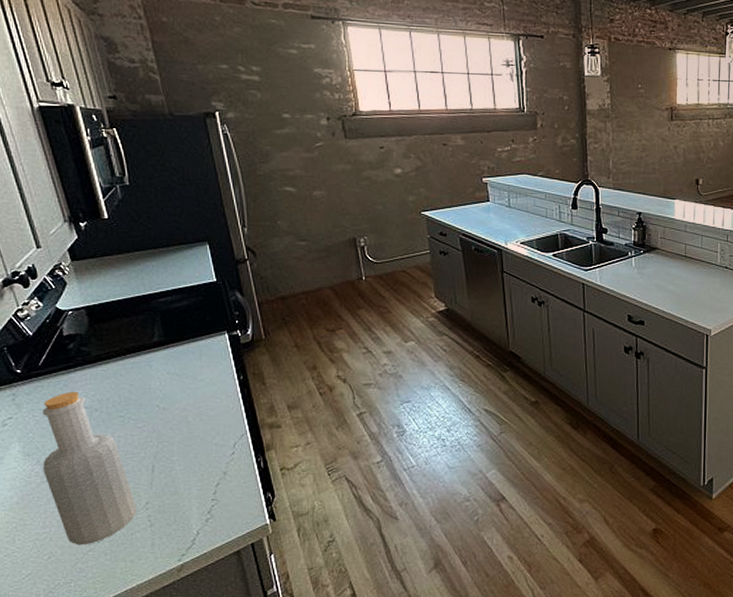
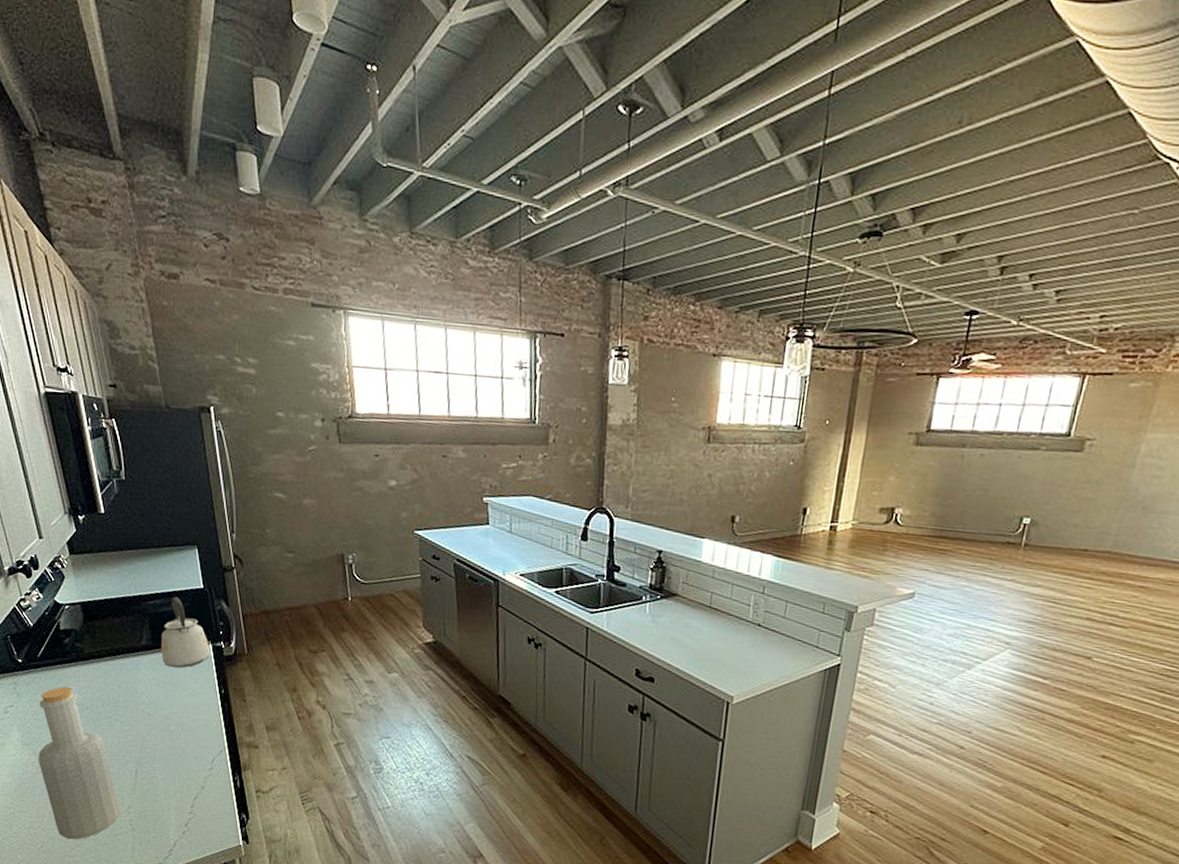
kettle: none [174,292,227,360] -> present [161,596,211,668]

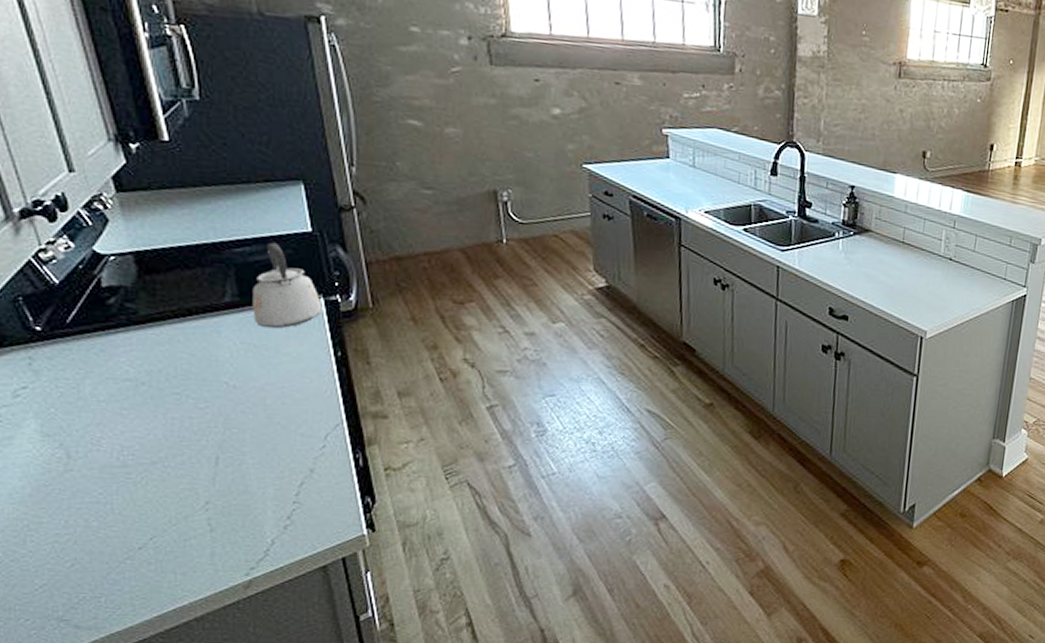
bottle: present [39,686,120,840] -> none [68,359,194,552]

